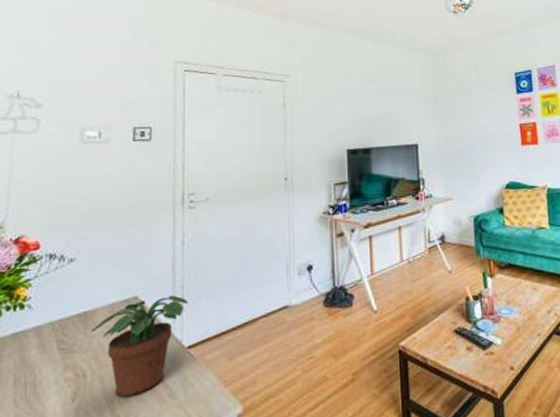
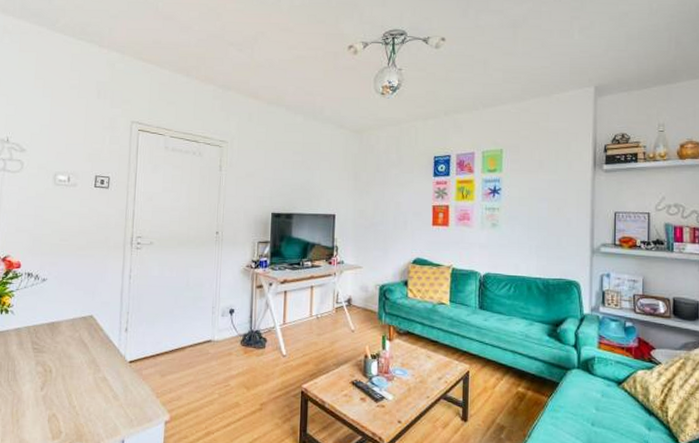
potted plant: present [91,295,188,398] -> none [57,318,132,394]

